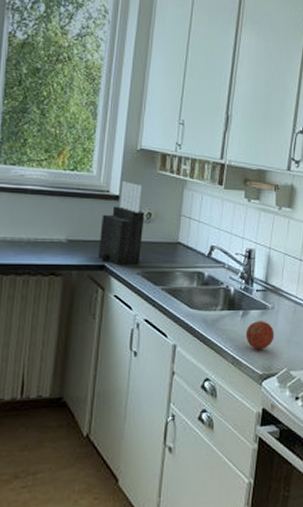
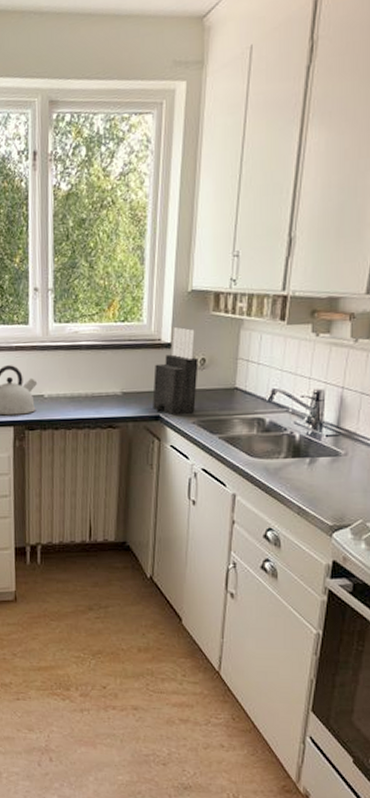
fruit: present [245,321,274,350] -> none [313,469,348,499]

